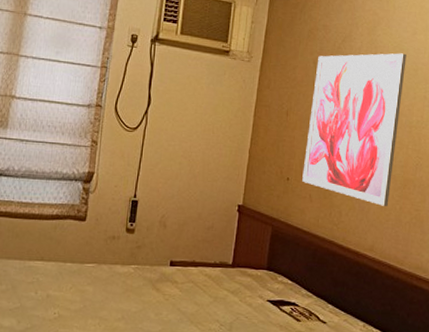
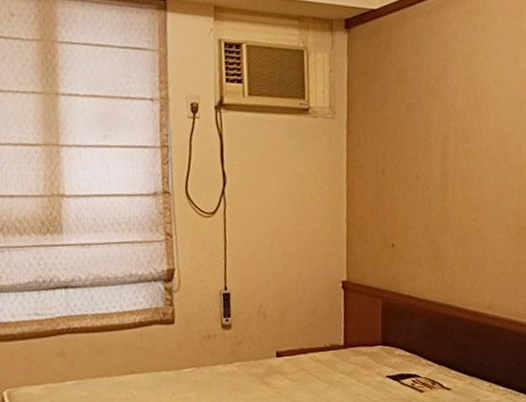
wall art: present [302,53,407,206] -> none [408,86,510,260]

